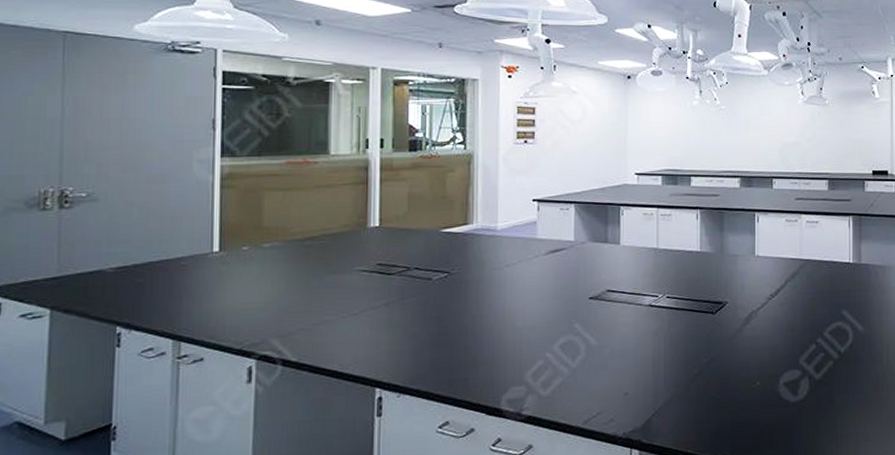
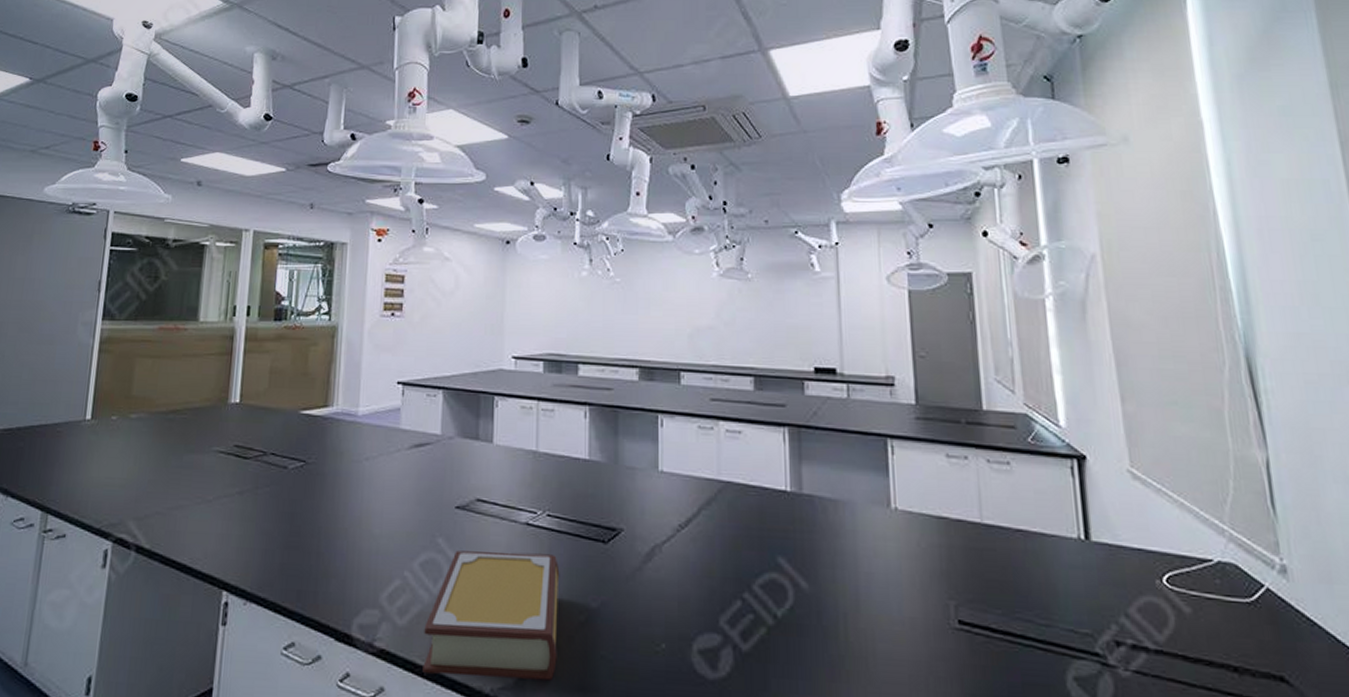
book: none [565,327,678,429] -> present [422,550,560,681]

